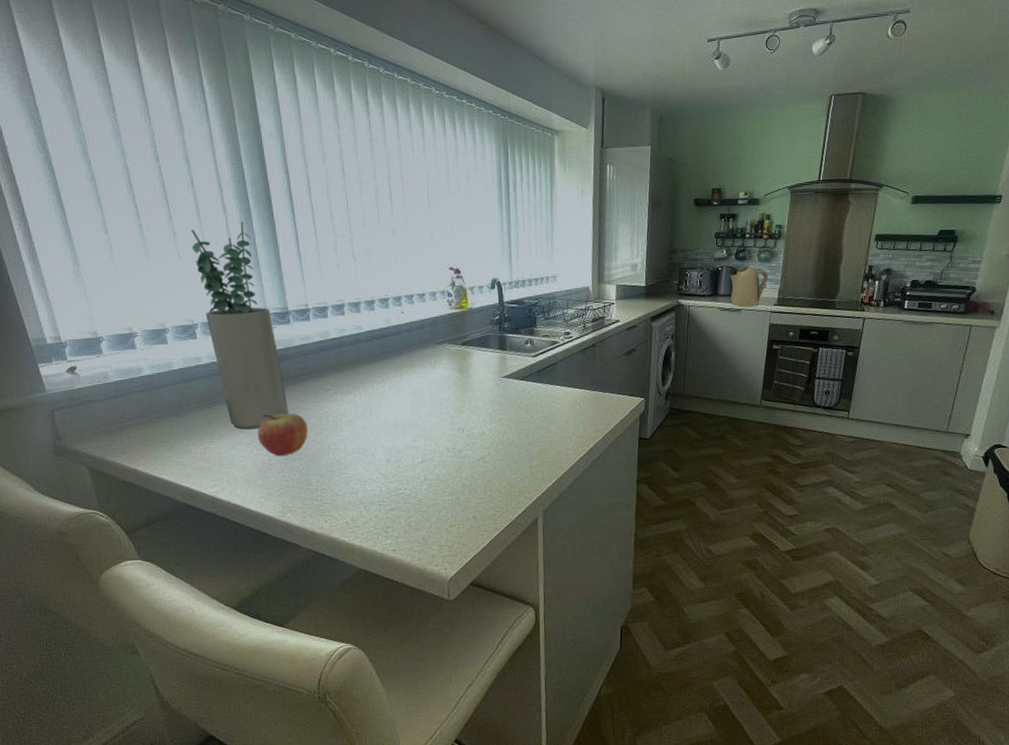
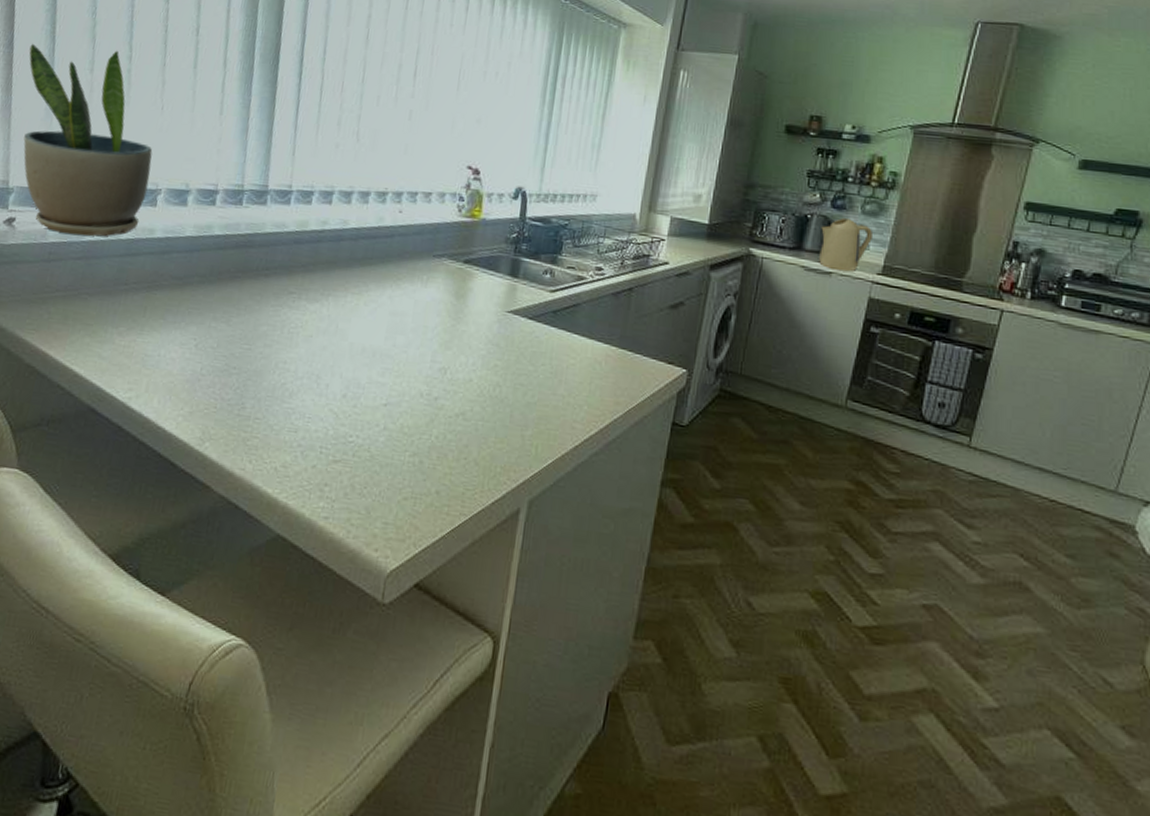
potted plant: none [42,210,186,373] -> present [23,43,153,237]
vase: present [190,221,289,430] -> none [168,79,248,327]
fruit: present [257,413,308,457] -> none [194,310,257,367]

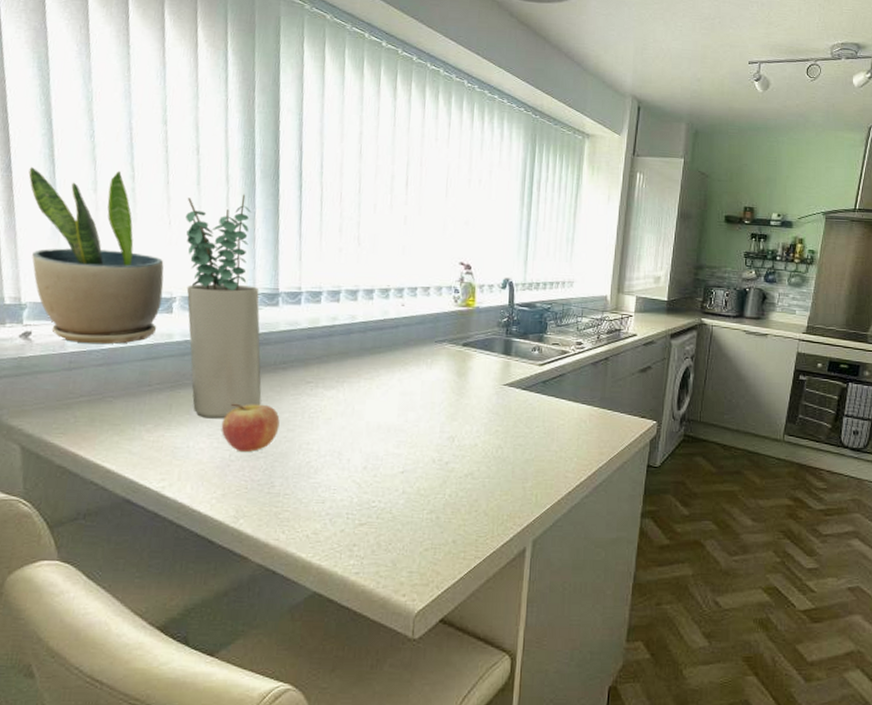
vase: none [168,79,248,327] -> present [185,194,262,419]
fruit: none [194,310,257,367] -> present [221,403,280,453]
kettle: present [819,217,872,272] -> none [757,289,797,333]

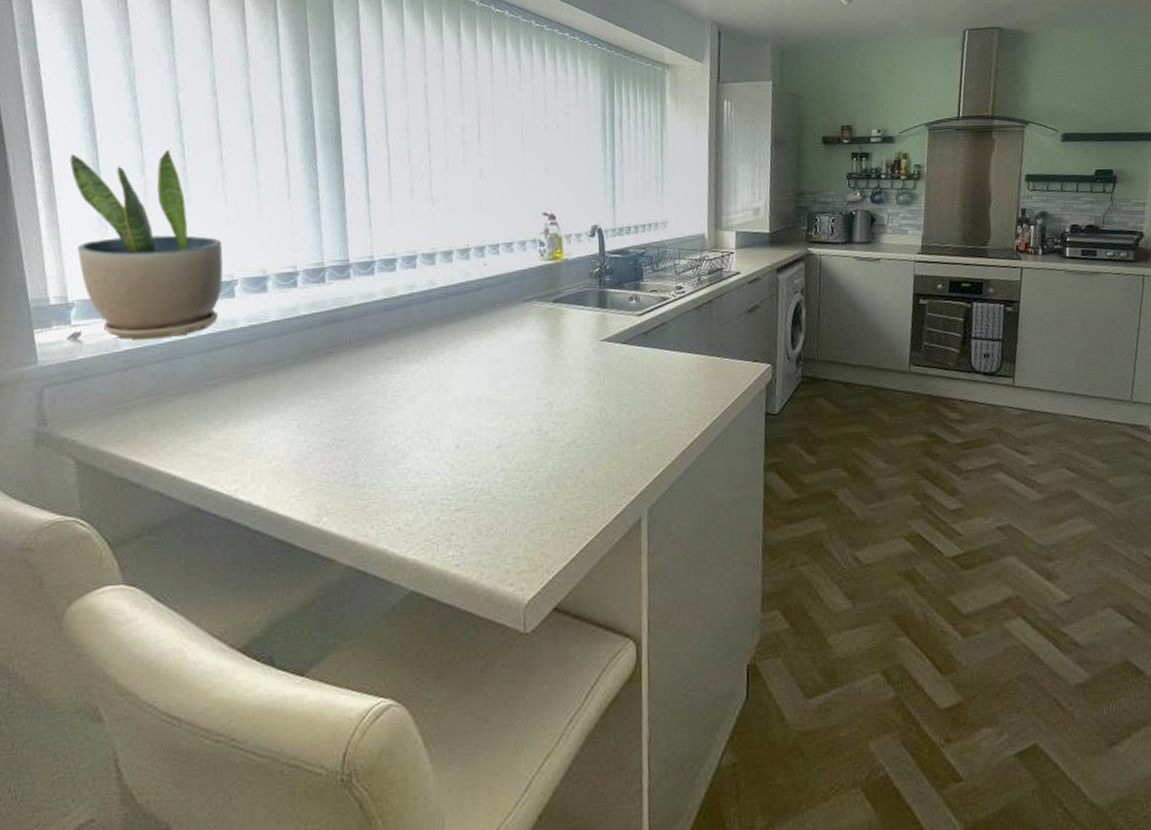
vase: present [185,194,262,419] -> none [242,162,338,409]
fruit: present [221,403,280,453] -> none [296,387,360,443]

